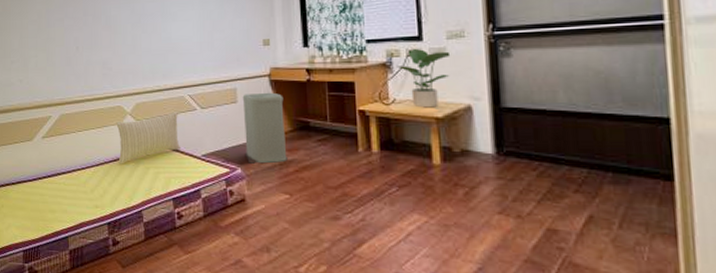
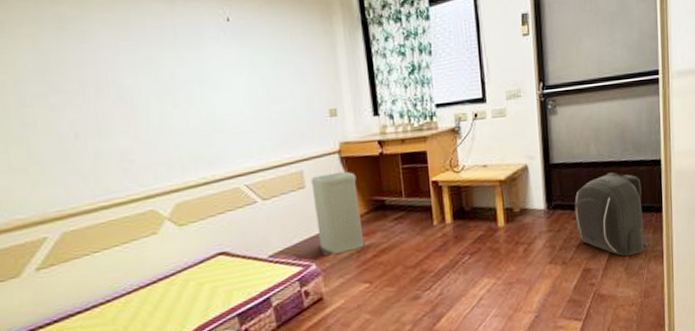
pillow: present [116,112,182,164] -> none [150,208,243,286]
potted plant: present [397,48,451,108] -> none [465,110,510,172]
backpack: none [534,125,656,226] -> present [574,172,651,257]

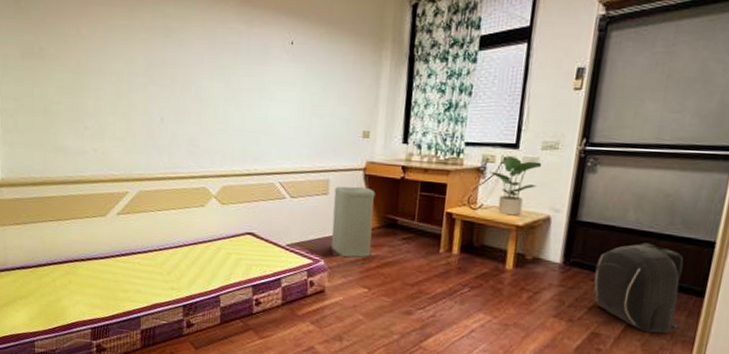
potted plant: none [465,110,510,172] -> present [490,155,542,216]

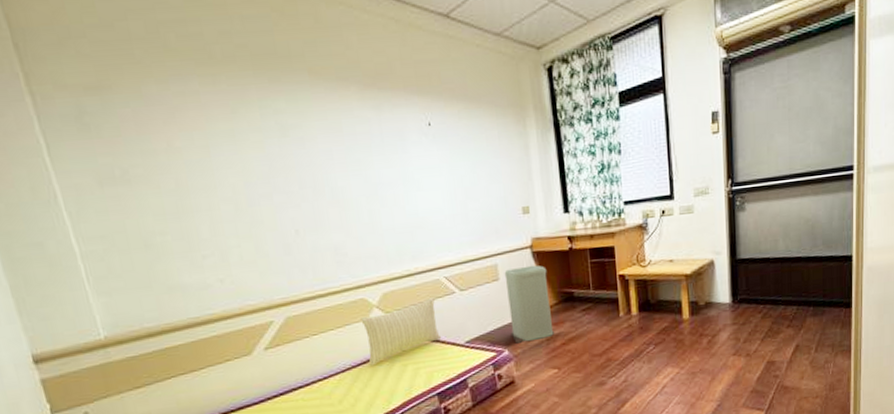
pillow: none [198,198,266,248] -> present [360,297,442,366]
potted plant: present [490,155,542,216] -> none [652,207,697,267]
backpack: present [593,242,684,334] -> none [760,267,839,351]

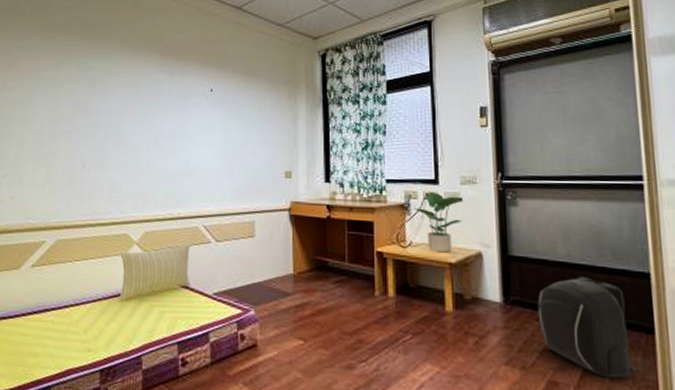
laundry basket: present [504,265,554,343] -> none [260,227,304,305]
potted plant: none [652,207,697,267] -> present [414,191,464,253]
backpack: none [760,267,839,351] -> present [537,276,641,379]

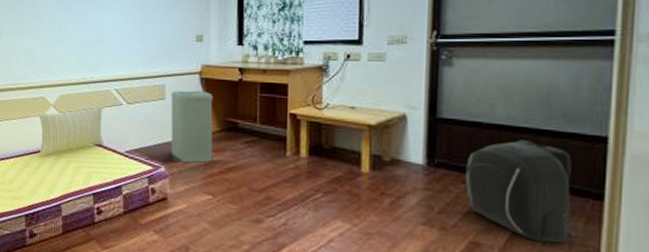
laundry basket: none [260,227,304,305] -> present [170,90,213,163]
potted plant: present [414,191,464,253] -> none [333,52,390,115]

